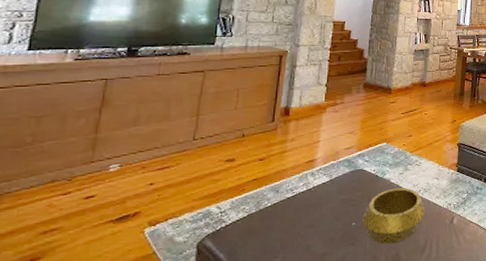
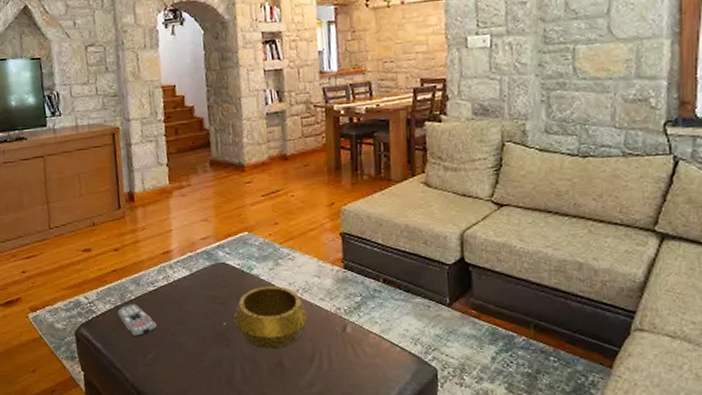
remote control: none [250,210,288,244] -> present [118,304,157,337]

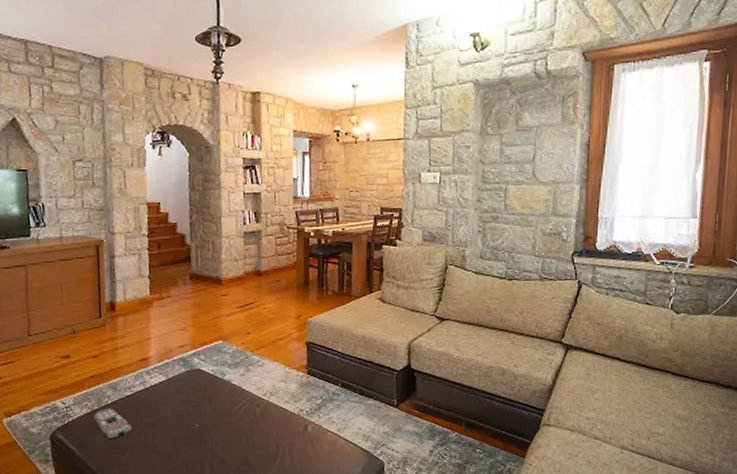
decorative bowl: present [234,286,309,349] -> none [206,390,274,448]

